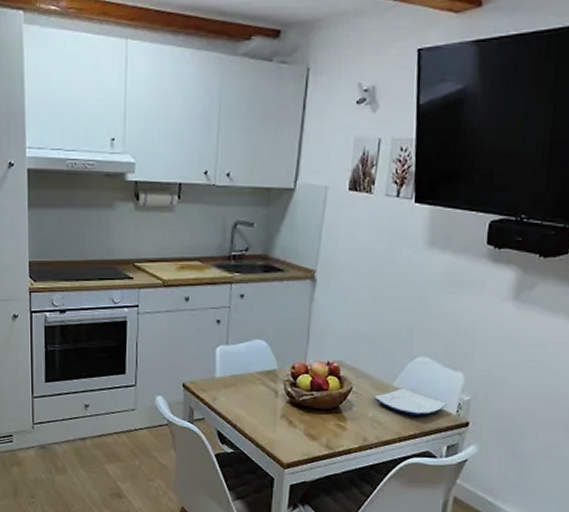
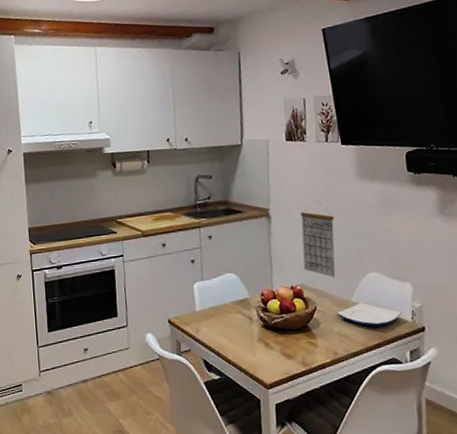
calendar: none [345,269,390,358] -> present [301,202,336,278]

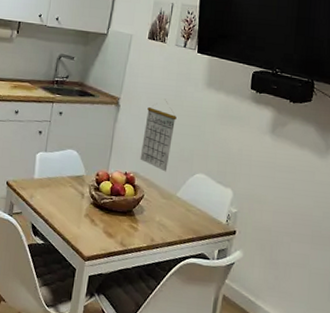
plate: present [337,302,402,327] -> none [161,198,219,223]

